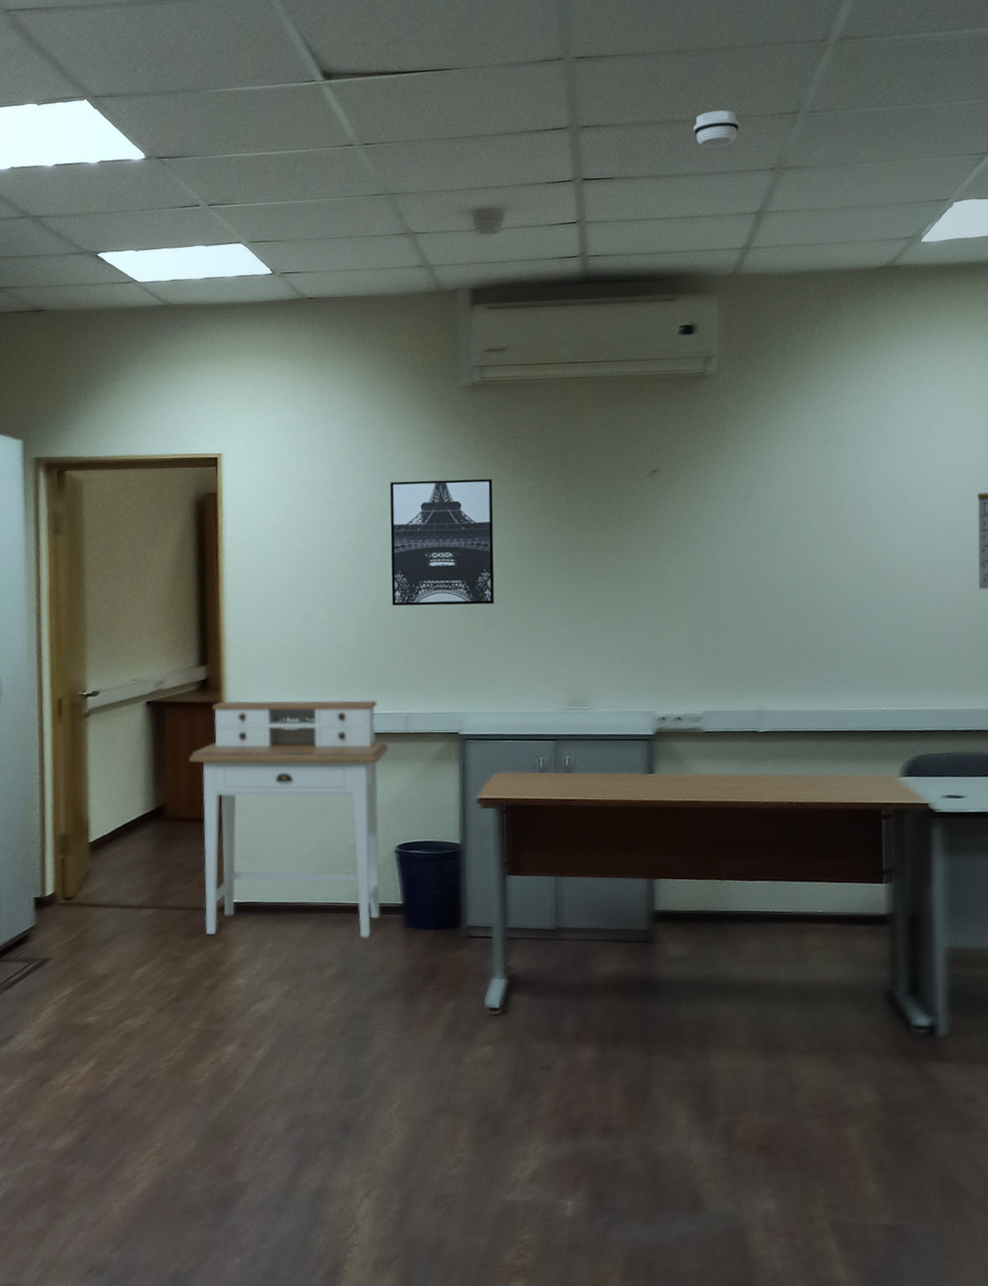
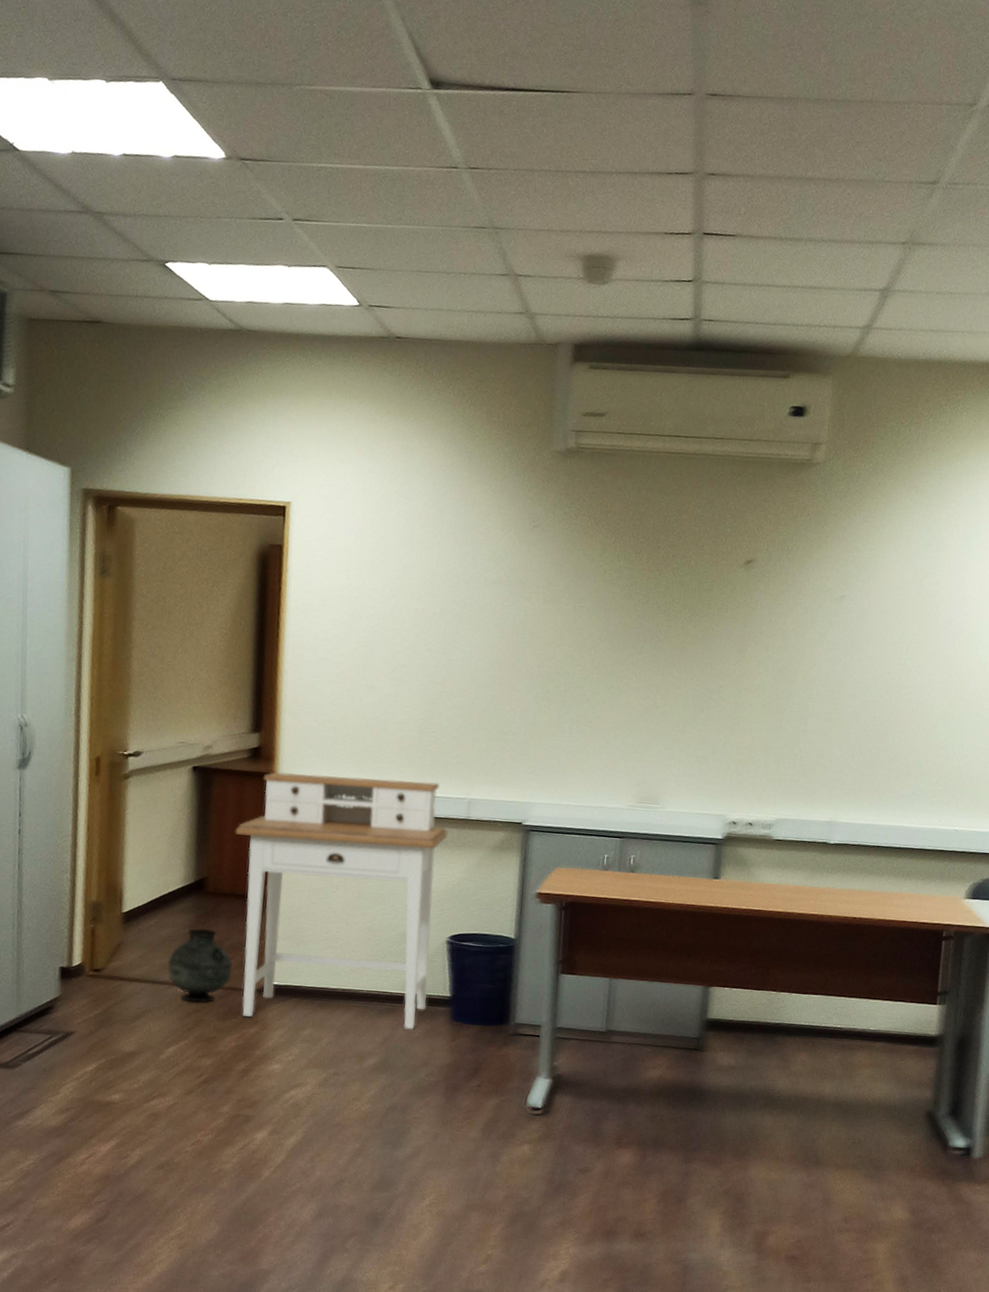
vase: none [133,852,194,924] -> present [167,928,233,1003]
wall art: present [390,479,495,606] -> none [463,549,580,690]
smoke detector: present [693,110,740,147] -> none [825,171,875,213]

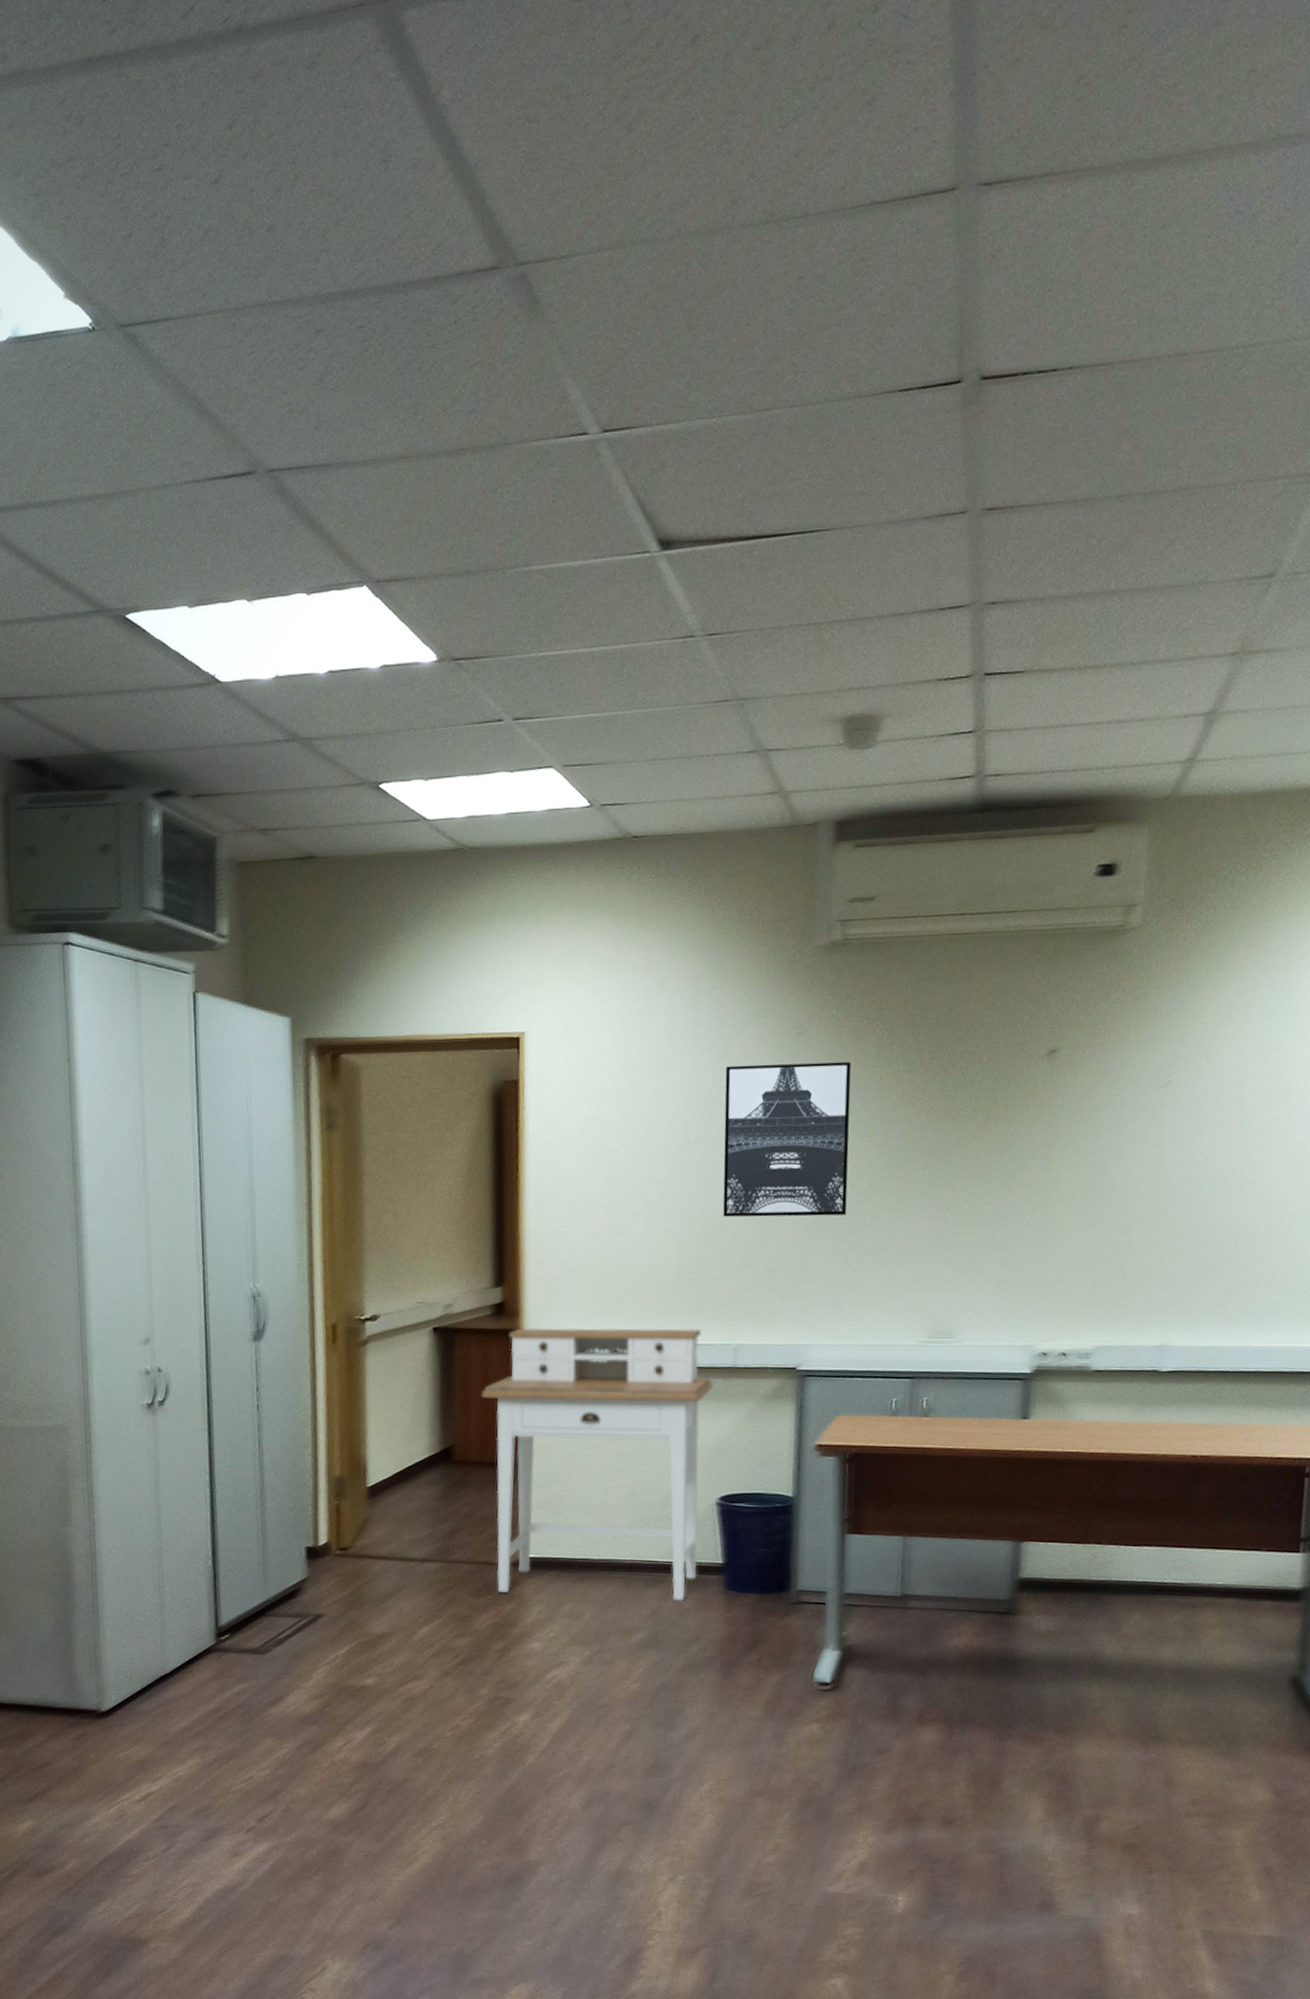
vase: present [167,928,233,1003] -> none [416,1500,485,1580]
wall art: none [463,549,580,690] -> present [722,1062,852,1218]

